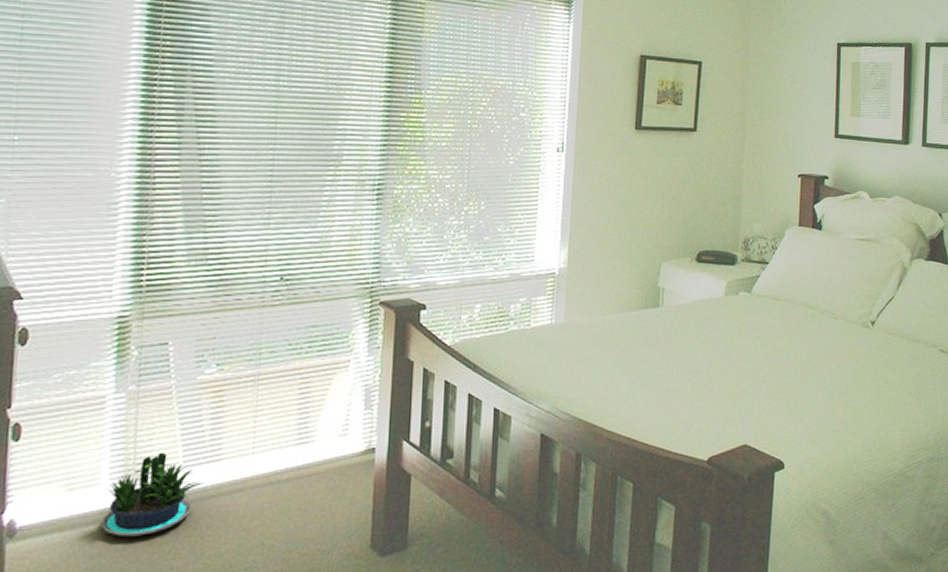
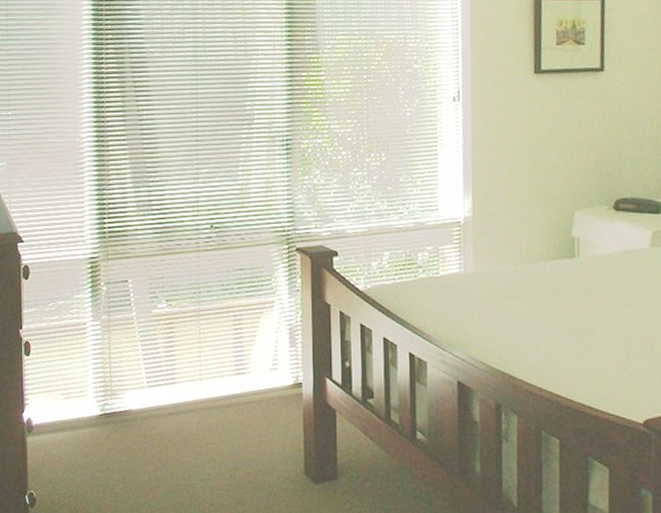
potted plant: present [100,452,205,537] -> none [90,372,165,442]

